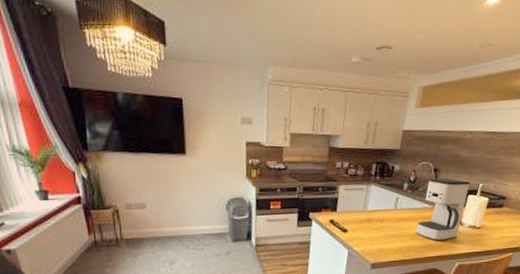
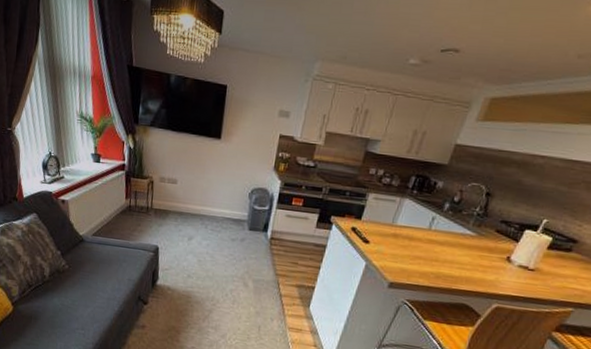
coffee maker: present [416,177,470,241] -> none [449,202,531,276]

